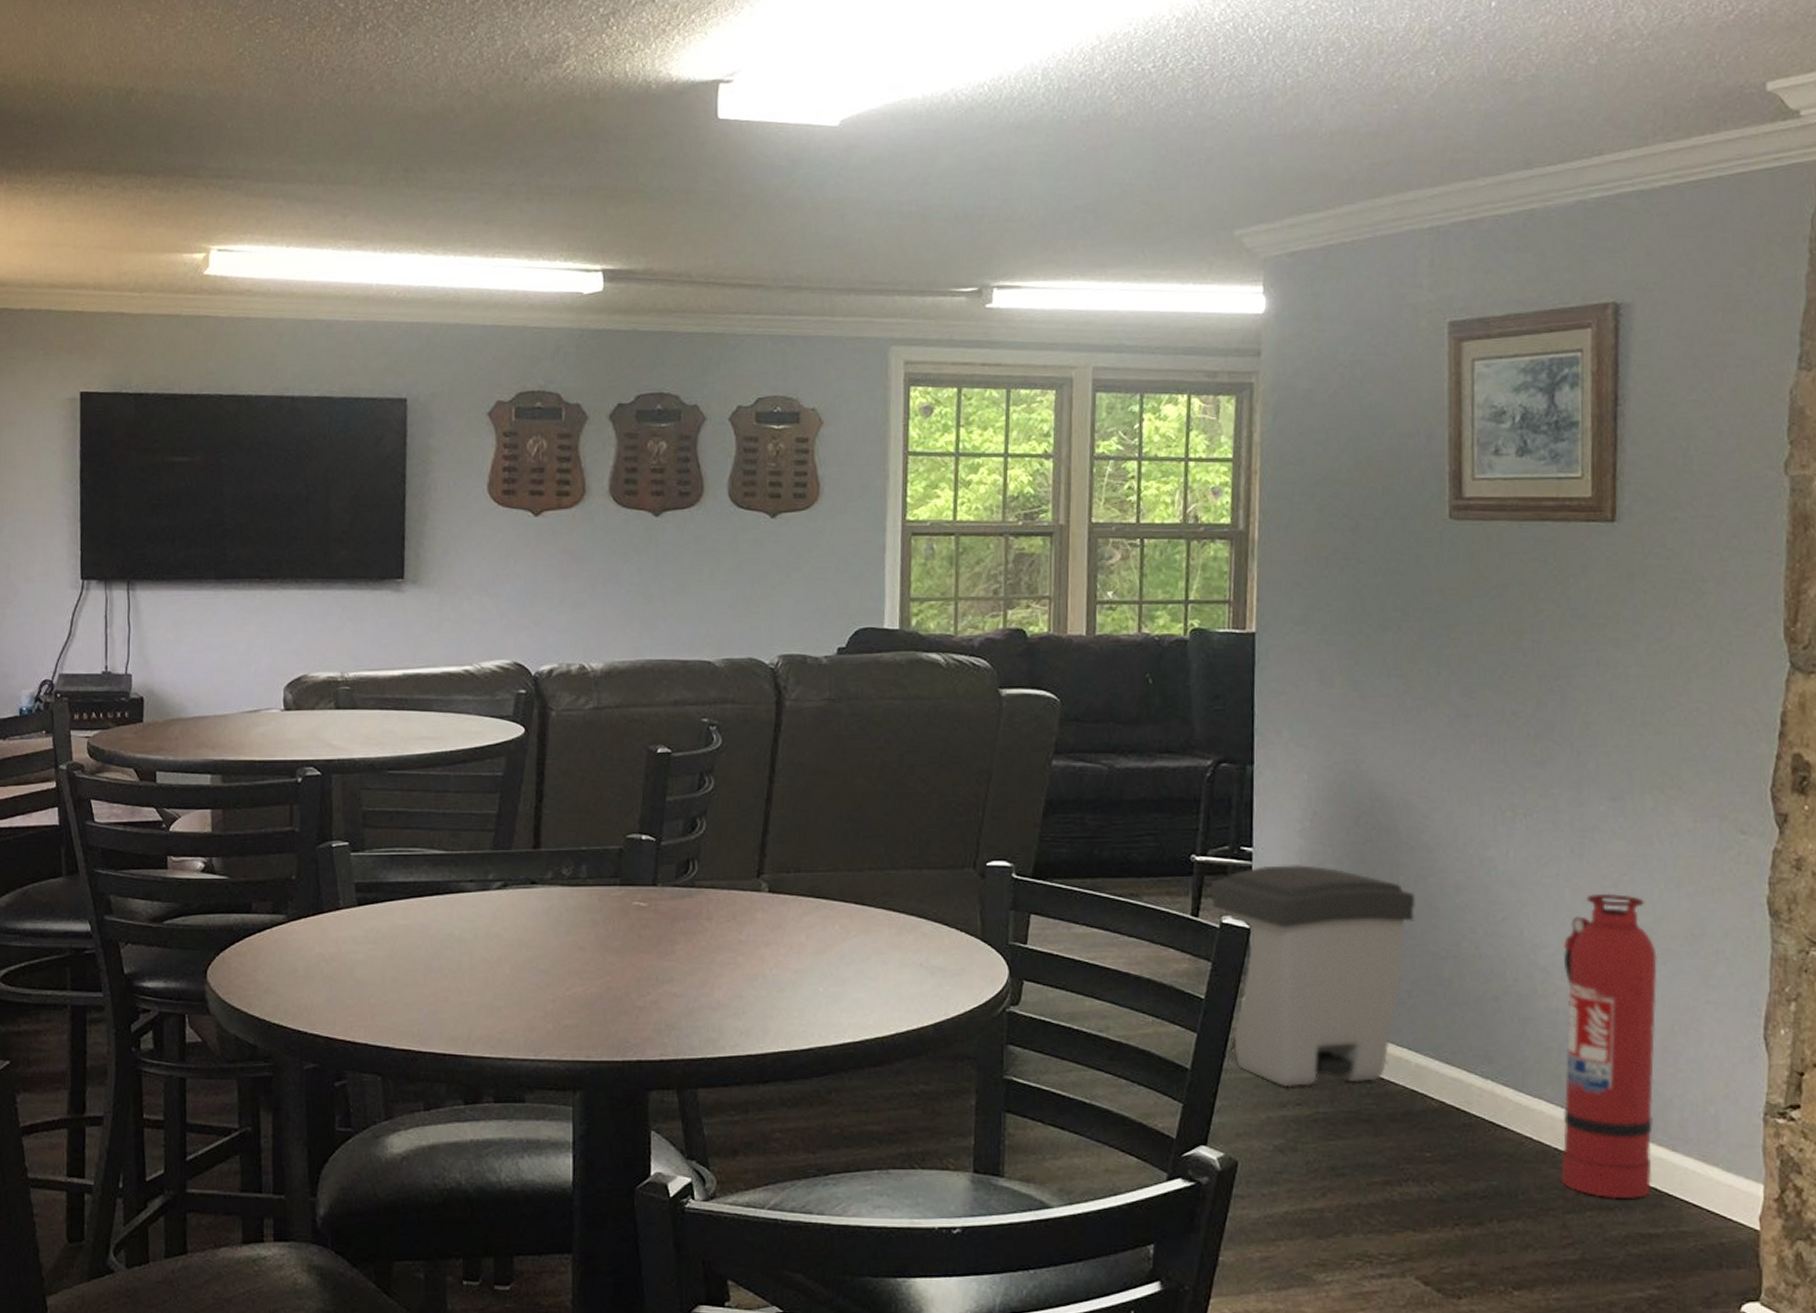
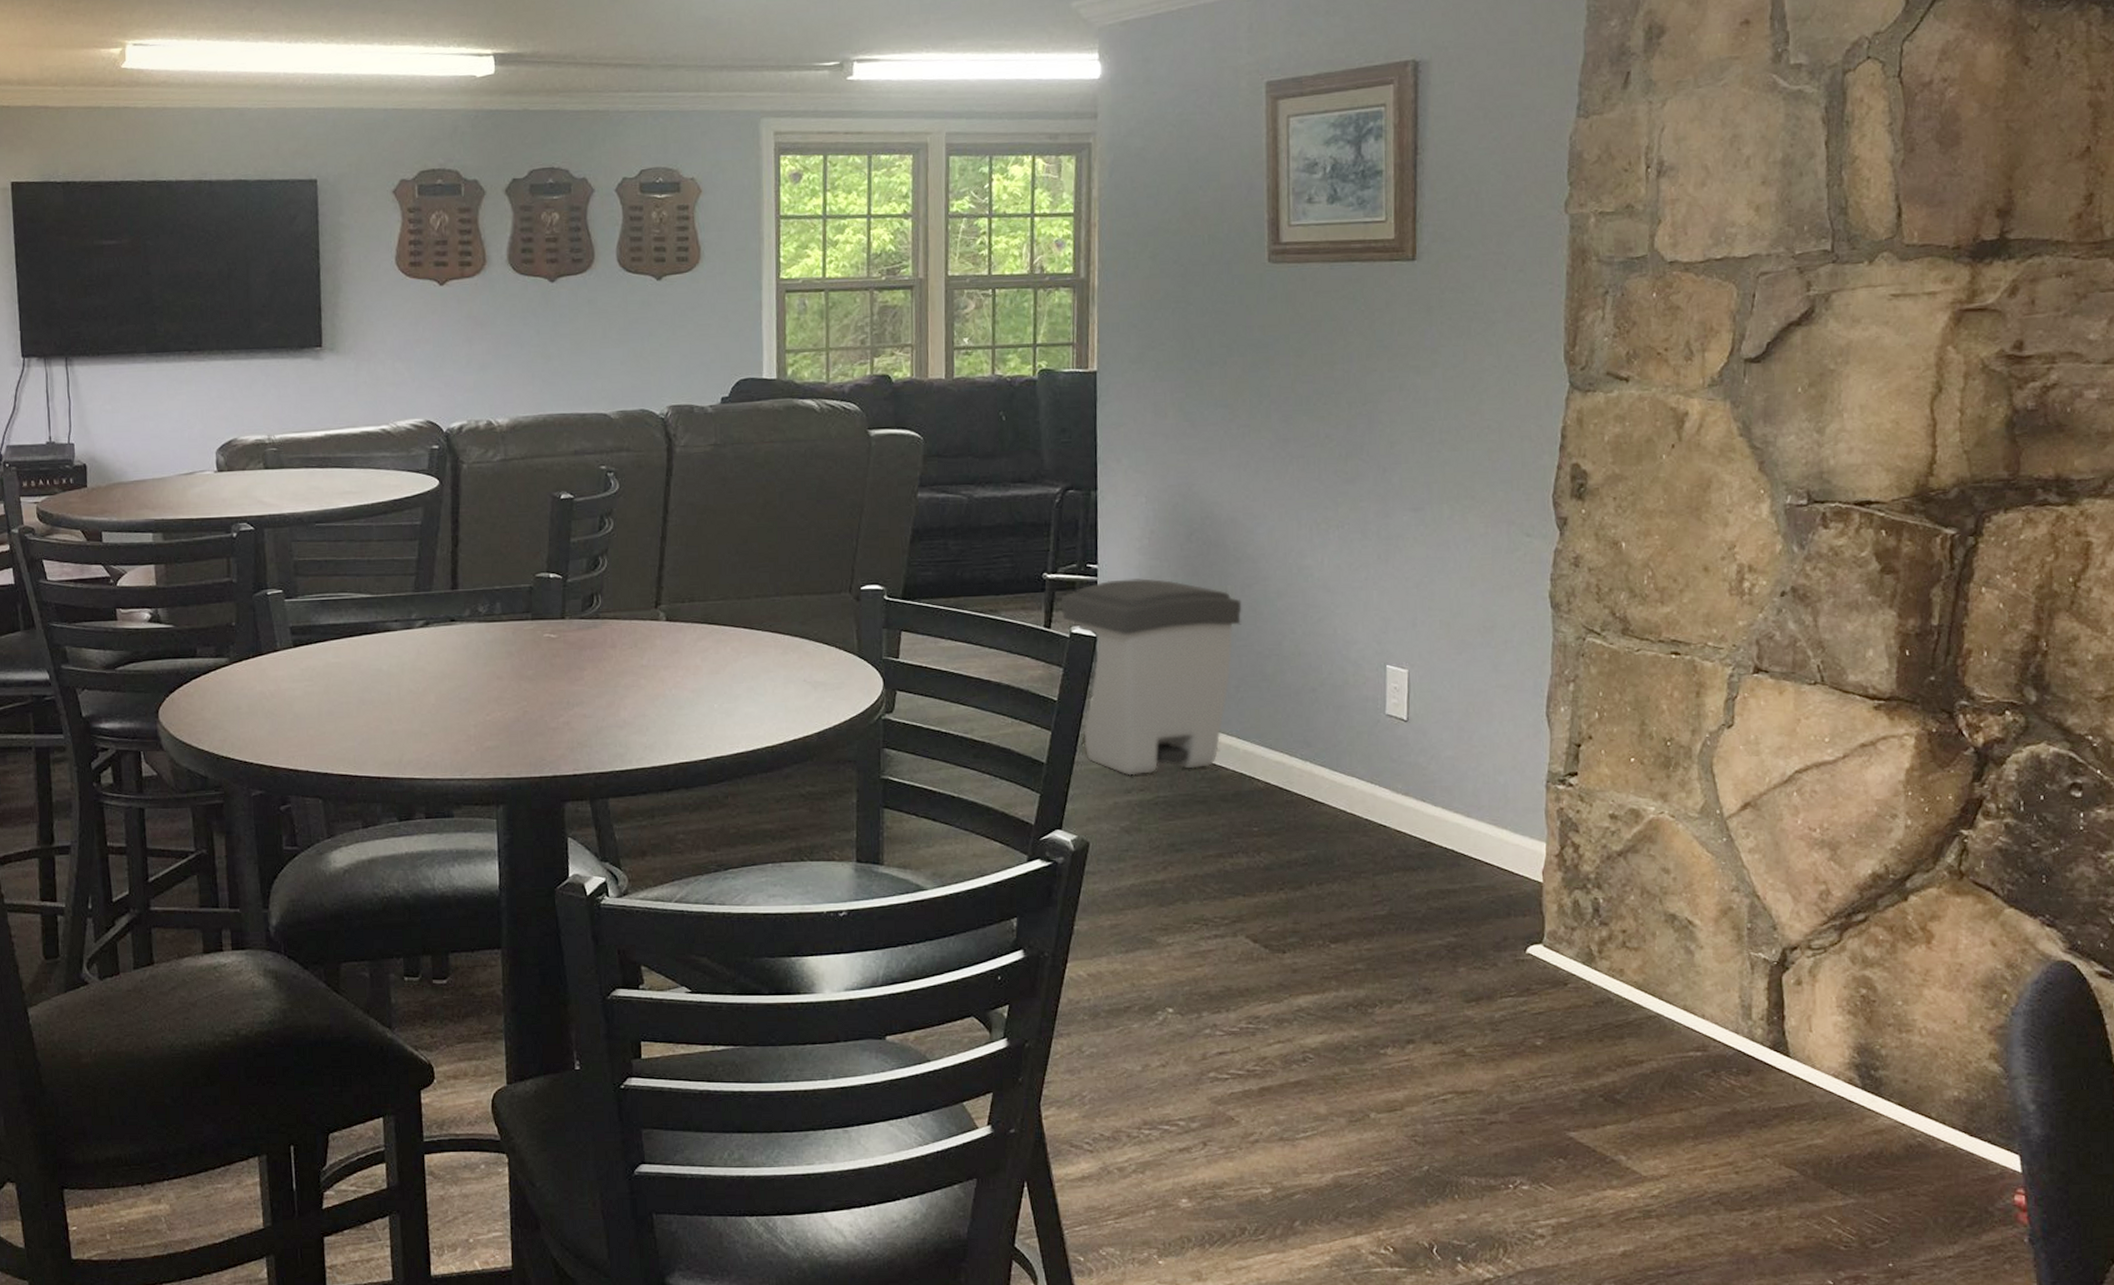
fire extinguisher: present [1561,893,1658,1199] -> none [1371,593,1454,861]

